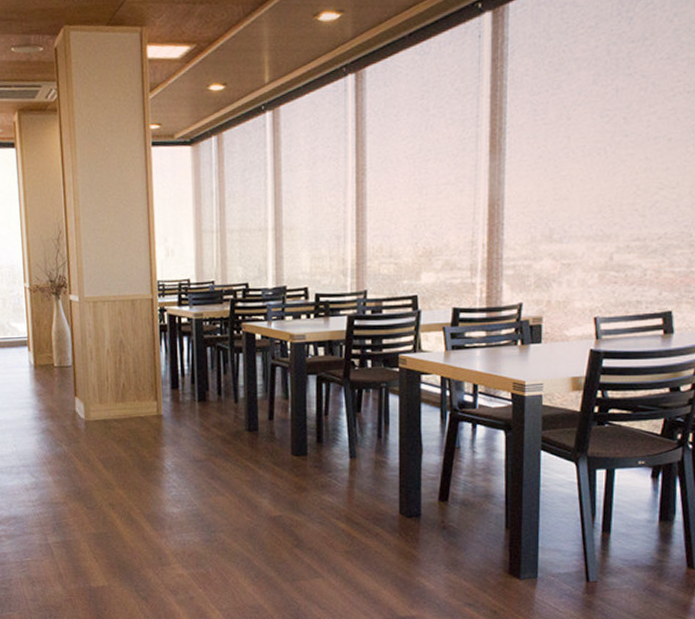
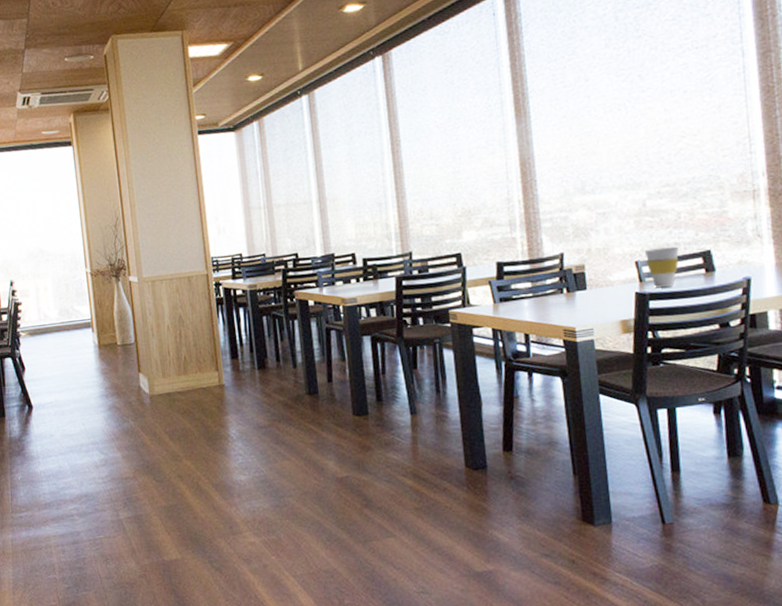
cup: none [604,305,640,347] -> present [644,246,679,288]

